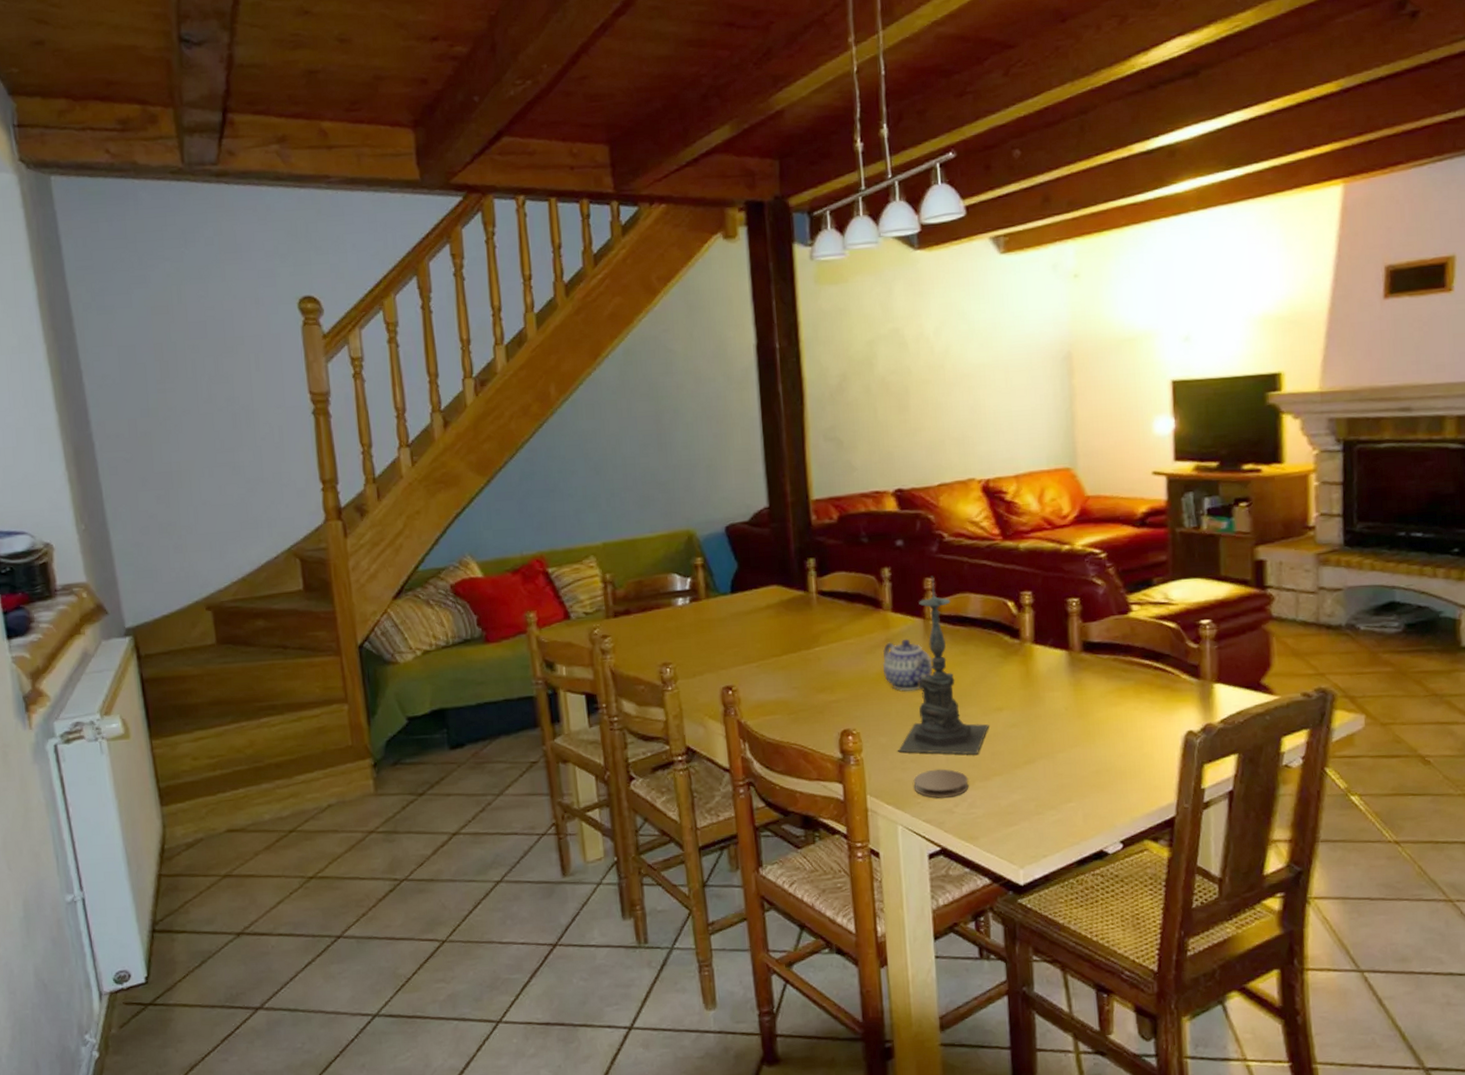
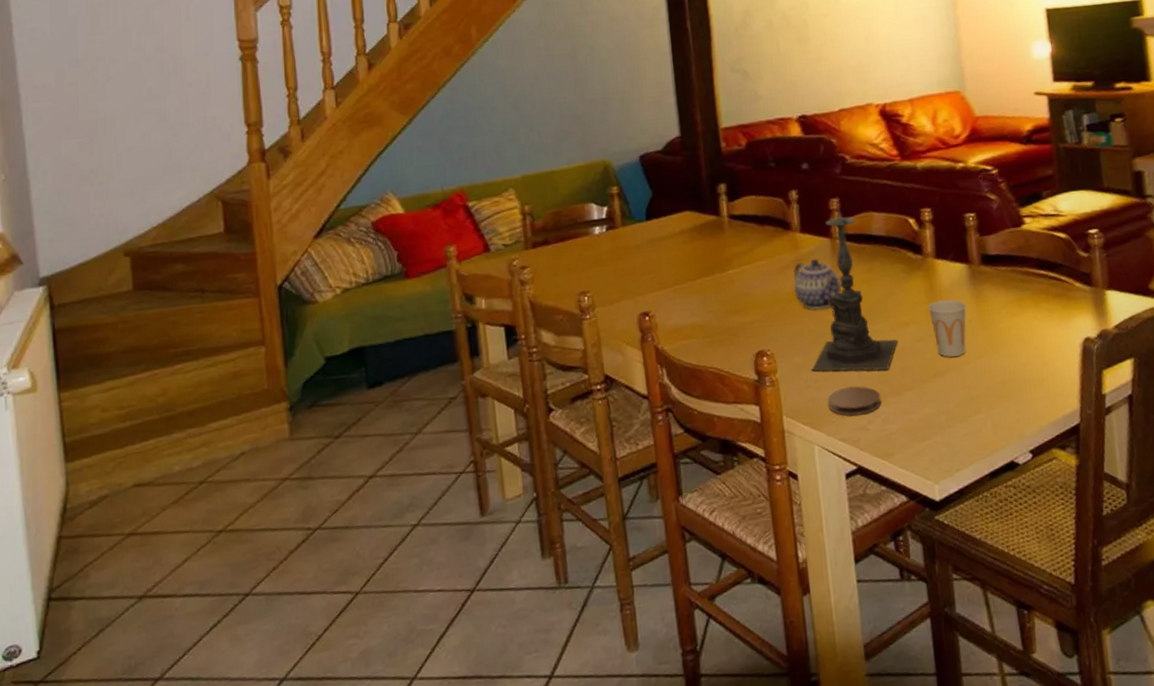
cup: none [1022,685,1064,745] -> present [927,299,967,357]

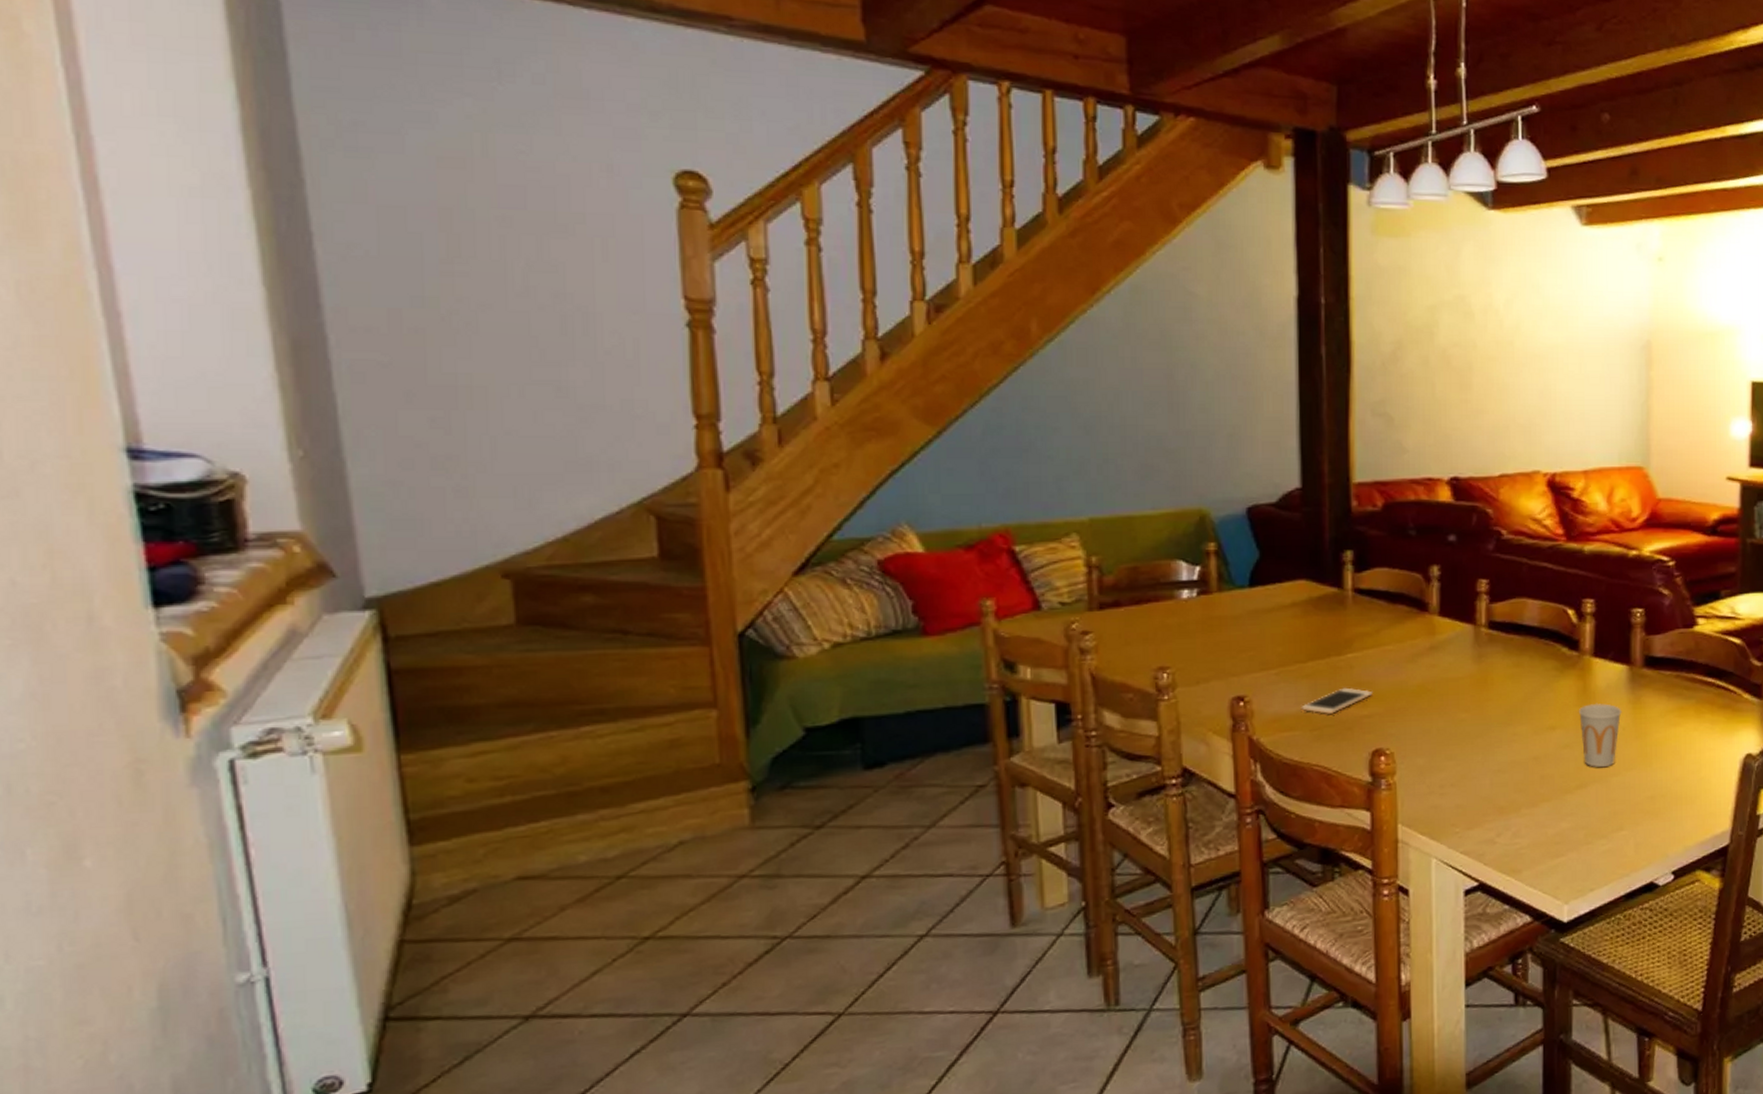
cell phone: none [694,299,752,323] -> present [1301,687,1373,714]
teapot: present [793,258,842,310] -> none [1424,647,1482,706]
candle holder: present [811,196,898,371] -> none [1437,577,1540,778]
coaster: present [827,386,882,416] -> none [1452,794,1514,827]

